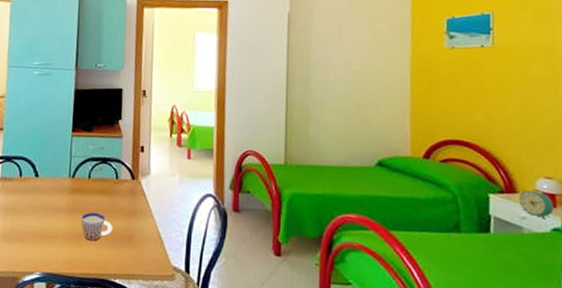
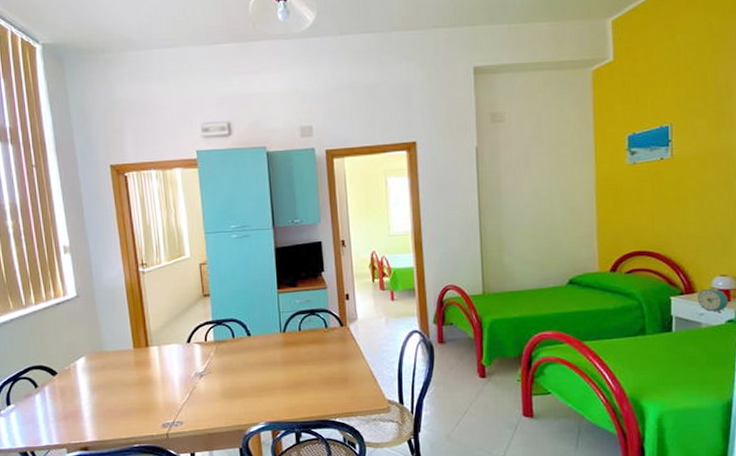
cup: present [80,212,113,241] -> none [296,361,328,388]

